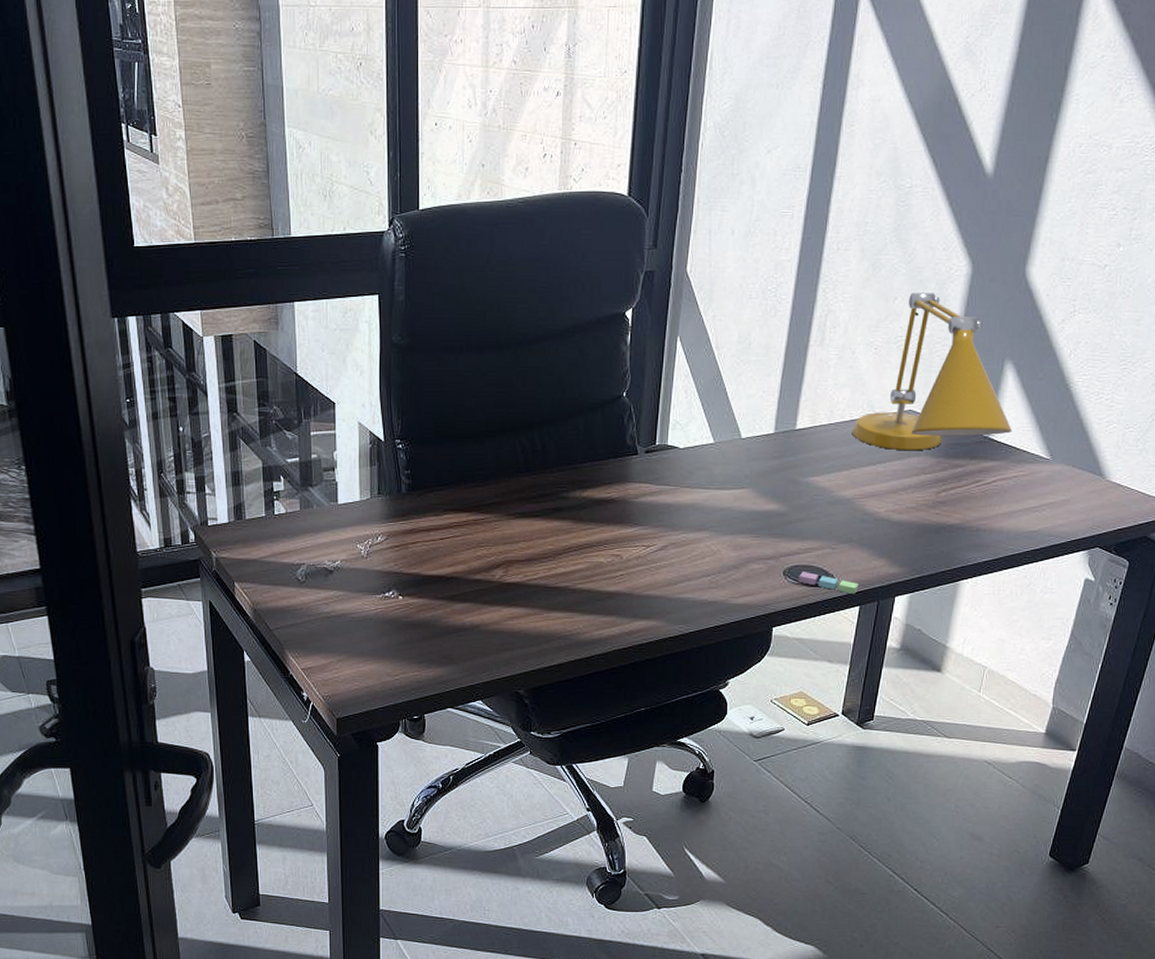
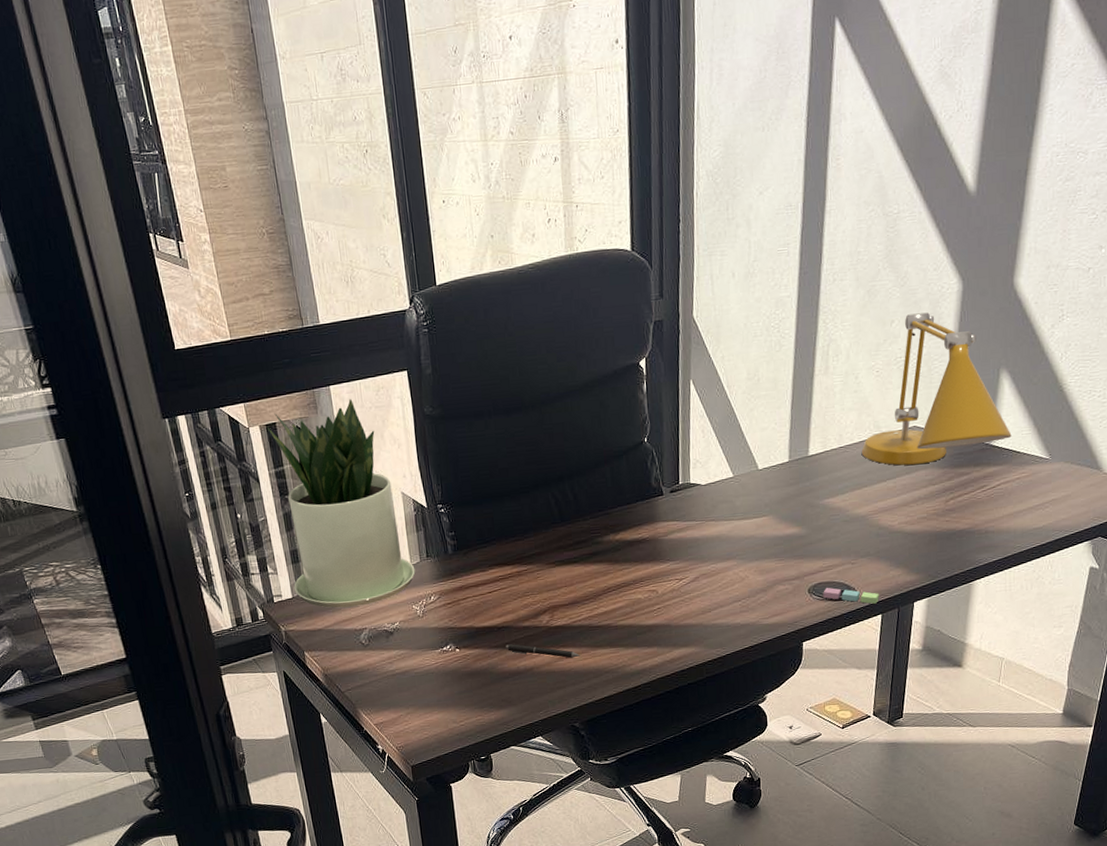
planter: none [223,318,364,539] -> present [267,398,415,608]
pen: none [453,596,533,619] -> present [506,643,581,659]

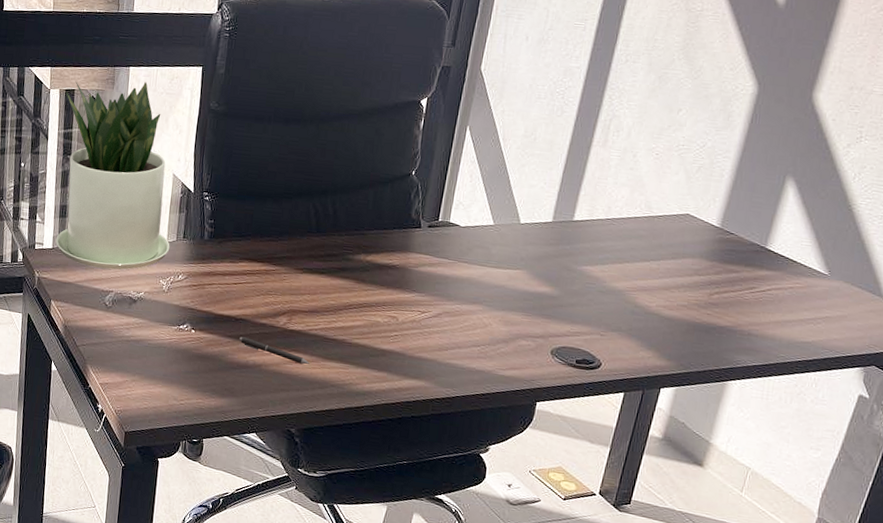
sticky notes: present [823,587,879,604] -> none [565,352,625,381]
table lamp: present [861,312,1012,466] -> none [628,106,790,253]

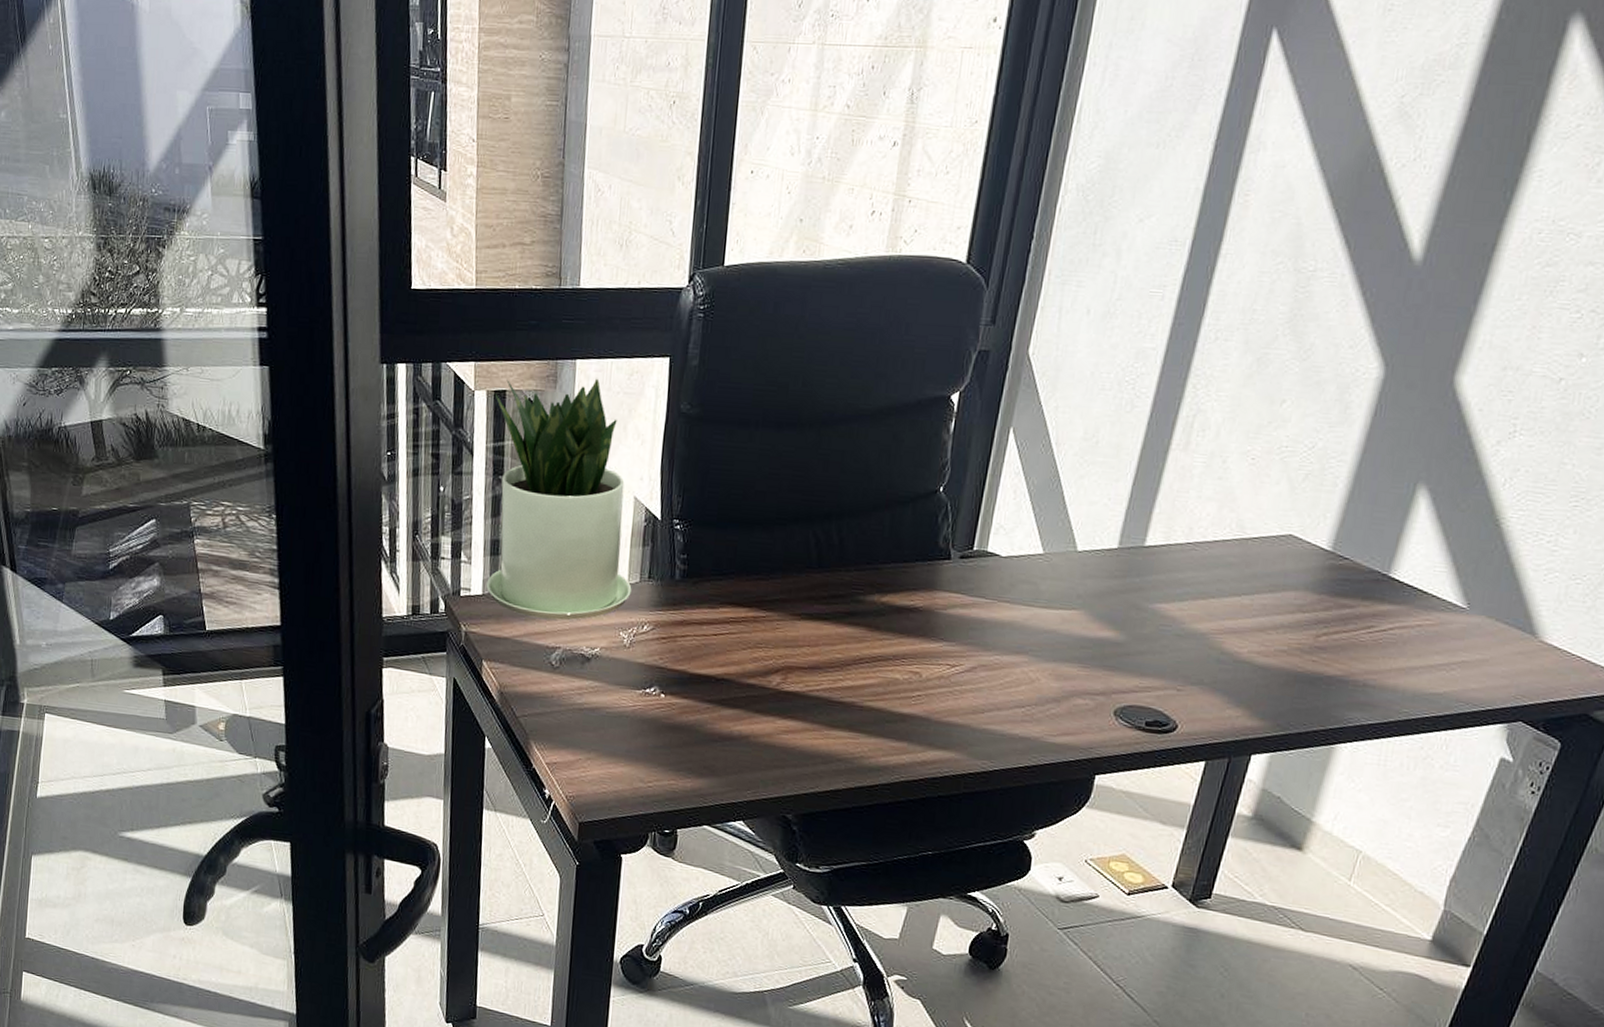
pen: present [239,336,310,365] -> none [721,700,811,735]

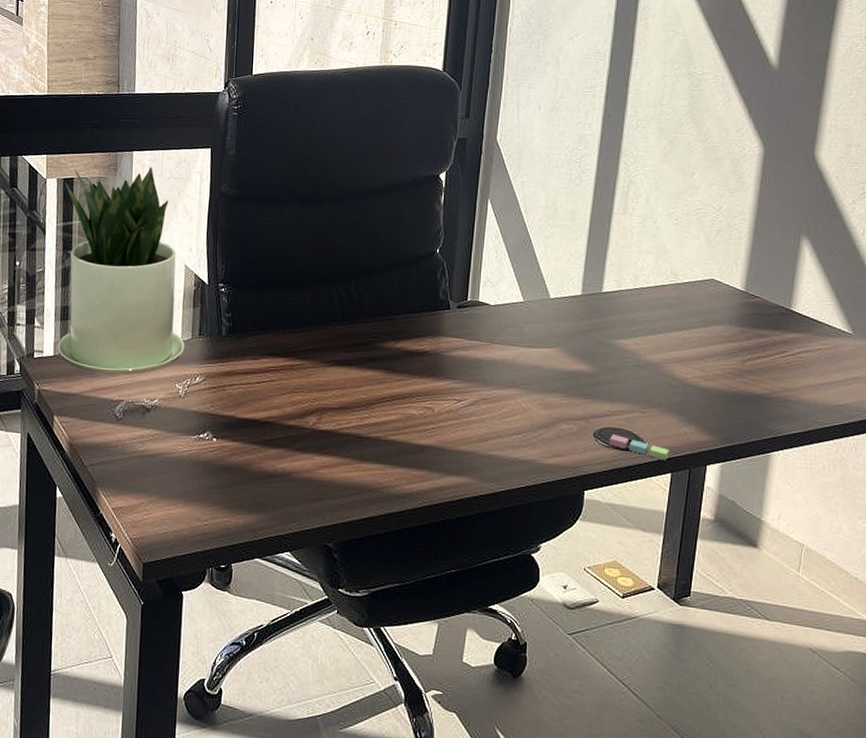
sticky notes: none [1132,712,1207,746] -> present [609,433,669,460]

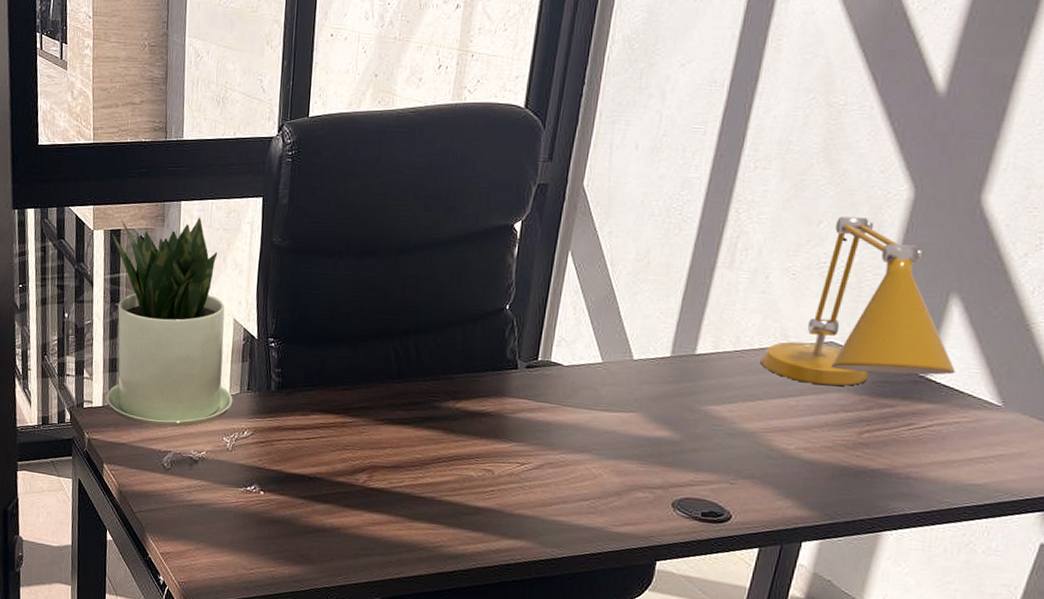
sticky notes: present [609,433,669,460] -> none [689,504,759,535]
table lamp: none [657,169,813,319] -> present [760,216,956,387]

